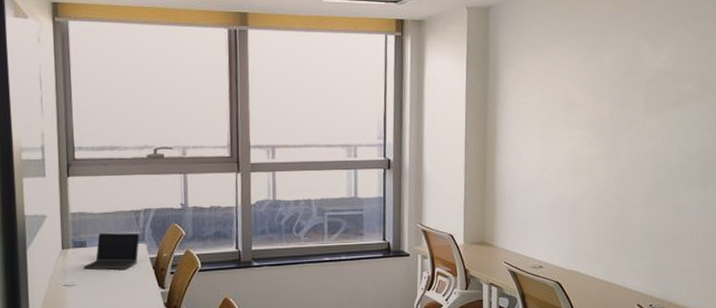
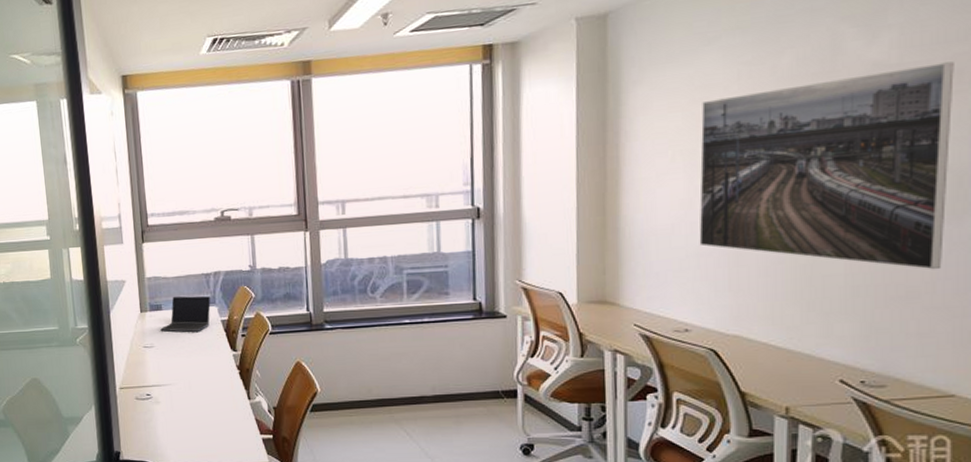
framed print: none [550,74,703,223] -> present [699,61,954,270]

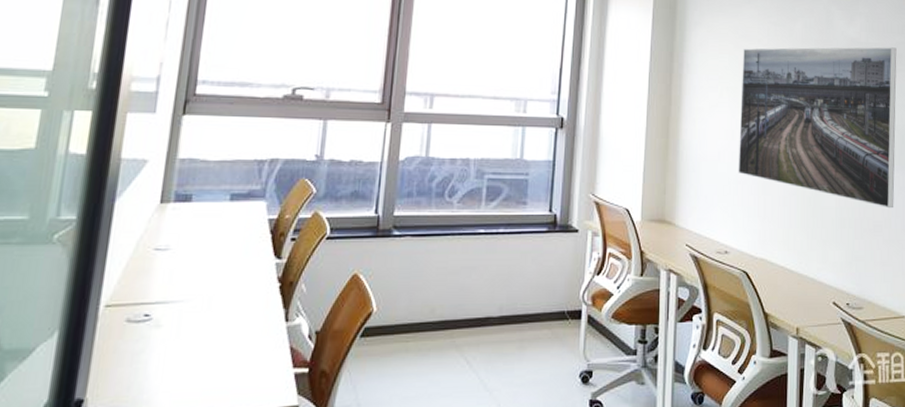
laptop computer: present [160,296,211,332] -> none [183,185,259,232]

